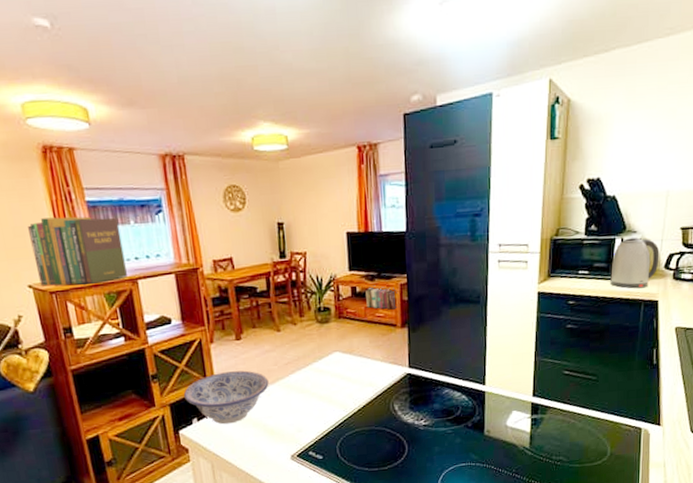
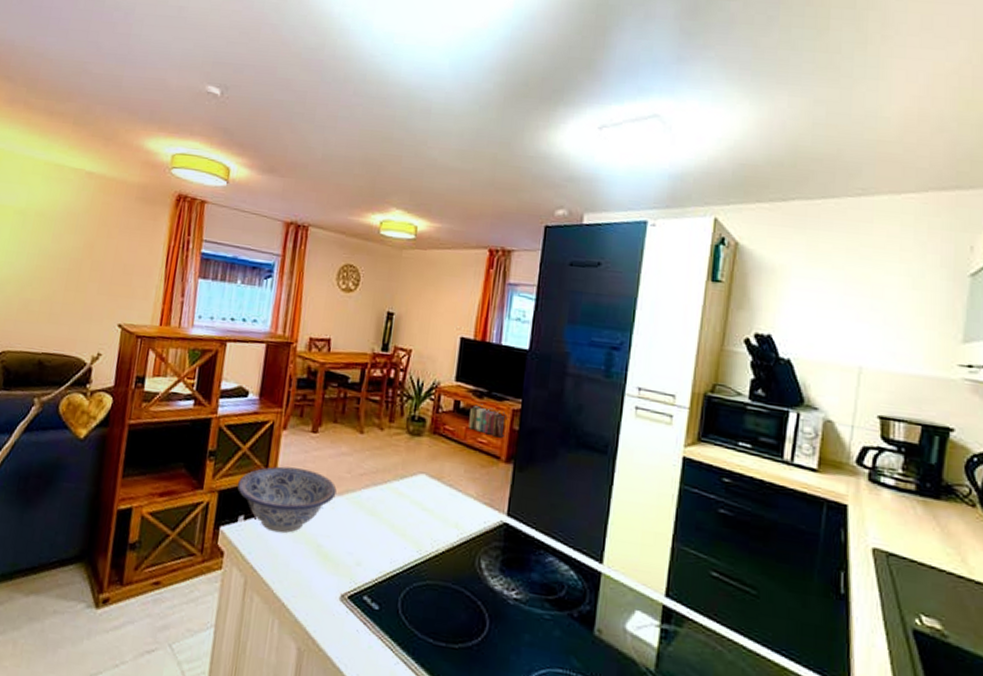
books: present [28,216,127,286] -> none [130,261,226,337]
kettle: present [610,237,660,289] -> none [781,414,849,484]

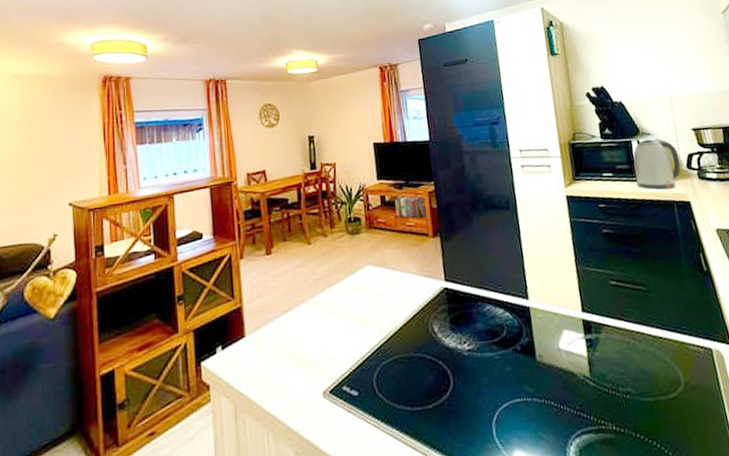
bowl: present [236,466,337,533] -> none [209,288,299,353]
kettle: none [781,414,849,484] -> present [633,139,681,190]

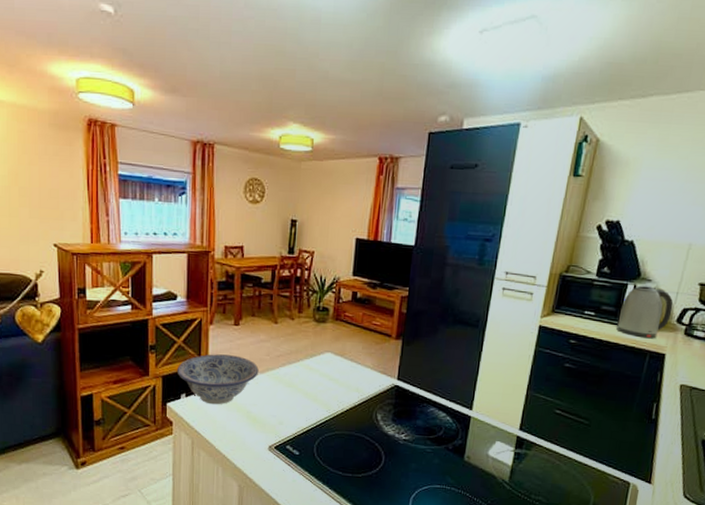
bowl: none [209,288,299,353] -> present [176,354,259,405]
books: present [395,193,429,219] -> none [365,293,397,320]

